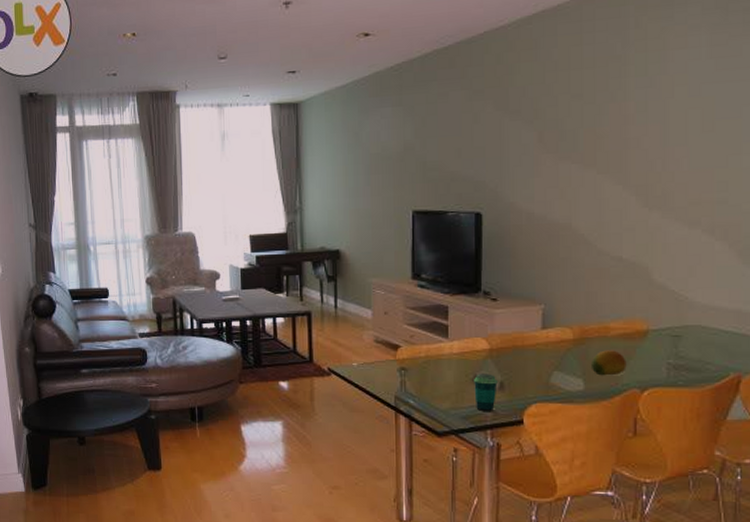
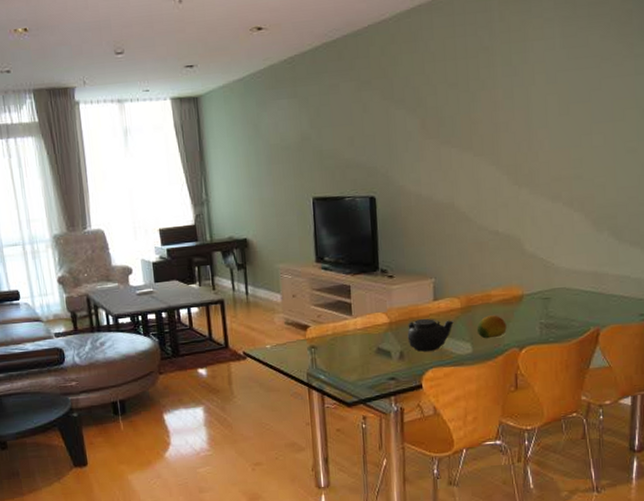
cup: present [474,374,498,411] -> none [377,345,398,380]
teapot: none [509,347,565,384] -> present [407,318,455,352]

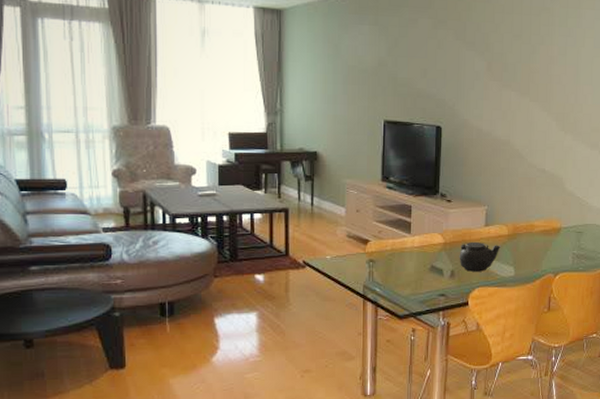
fruit: present [476,315,507,339] -> none [519,243,545,264]

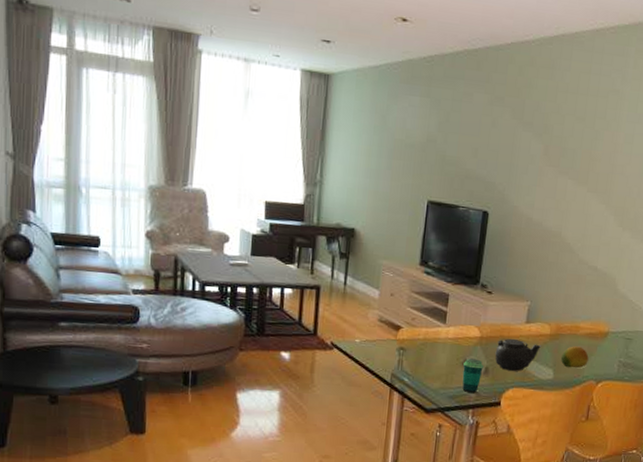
cup: none [430,264,449,296] -> present [462,358,484,393]
fruit: none [519,243,545,264] -> present [560,346,589,368]

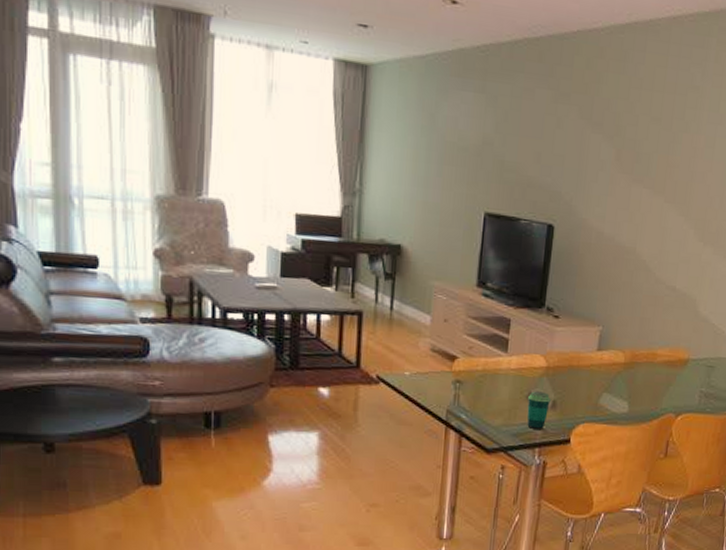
teapot: present [495,338,542,371] -> none [563,368,616,405]
fruit: present [560,346,589,368] -> none [636,375,667,400]

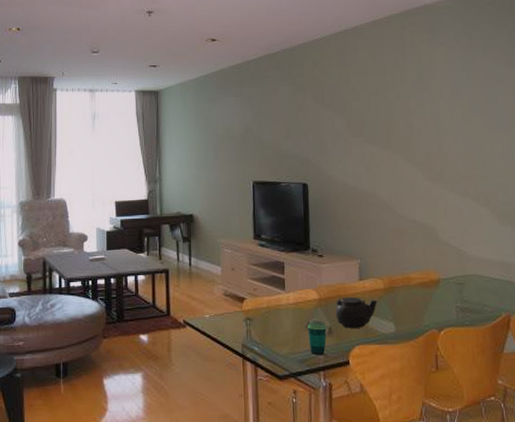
teapot: none [563,368,616,405] -> present [335,296,379,328]

